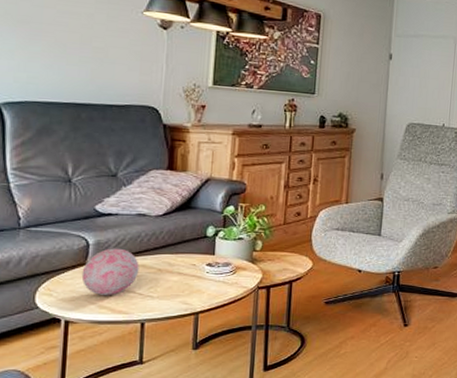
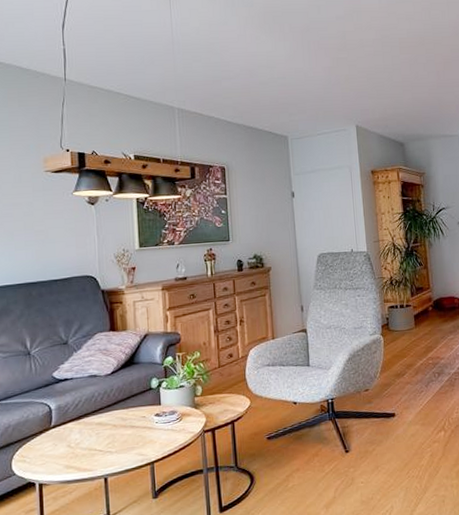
decorative orb: present [81,248,139,296] -> none [48,409,97,457]

